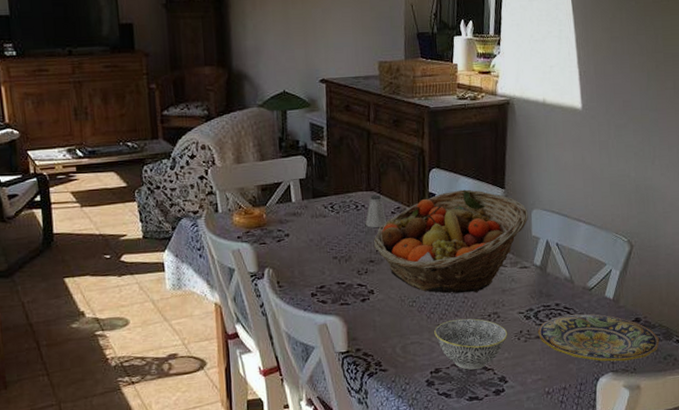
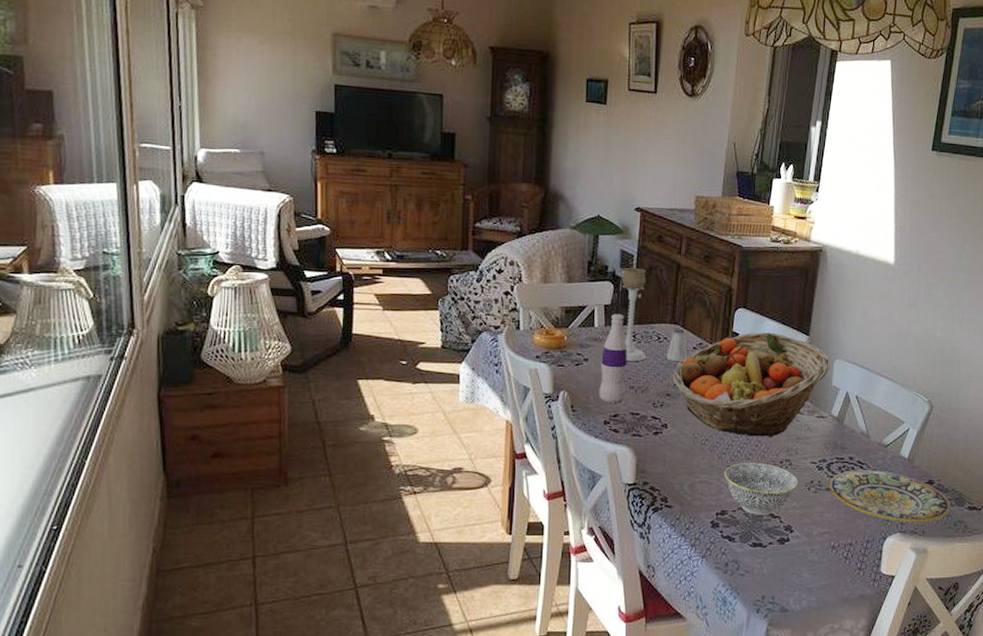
bottle: none [302,186,329,275] -> present [599,313,628,403]
candle holder: none [314,139,347,232] -> present [621,267,647,361]

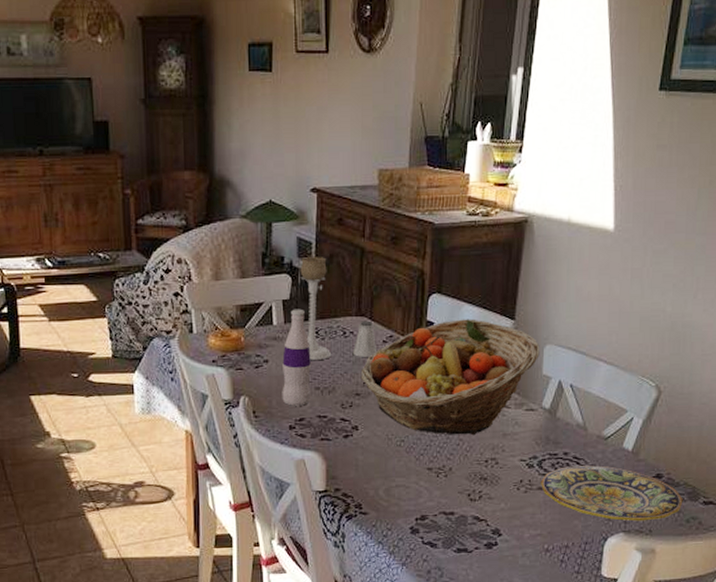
bowl: present [724,462,798,515] -> none [423,462,506,519]

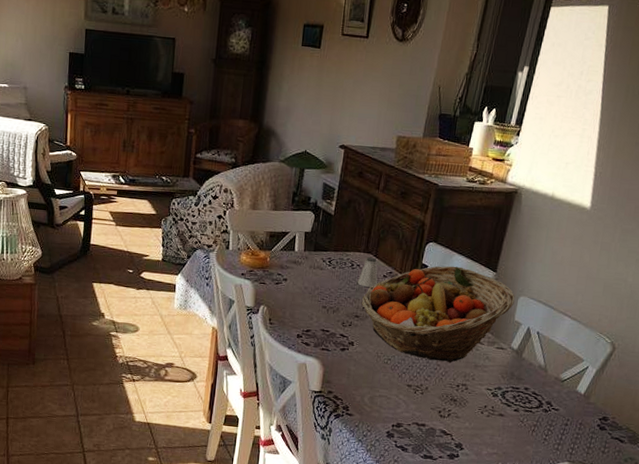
bottle: present [282,309,312,406] -> none [294,240,323,320]
candle holder: present [300,256,332,360] -> none [321,199,346,285]
plate: present [540,465,683,521] -> none [501,399,624,455]

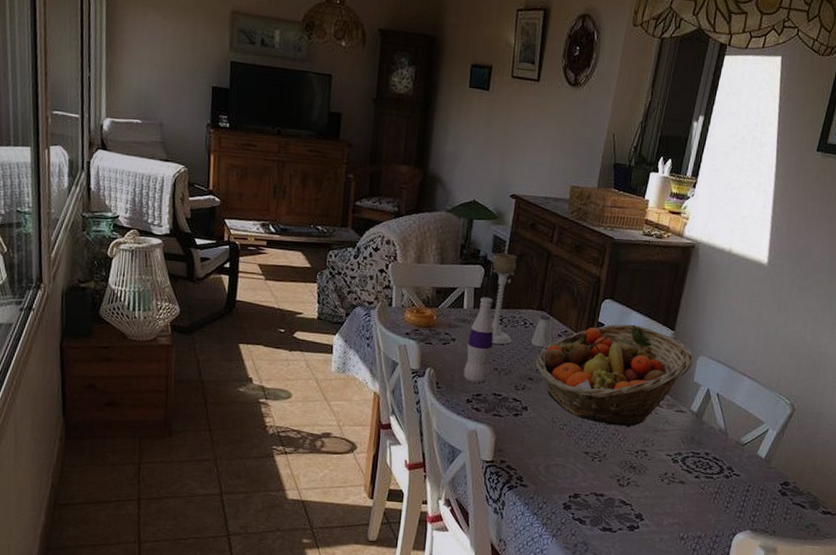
bottle: none [294,240,323,320] -> present [463,297,494,383]
candle holder: none [321,199,346,285] -> present [492,252,518,345]

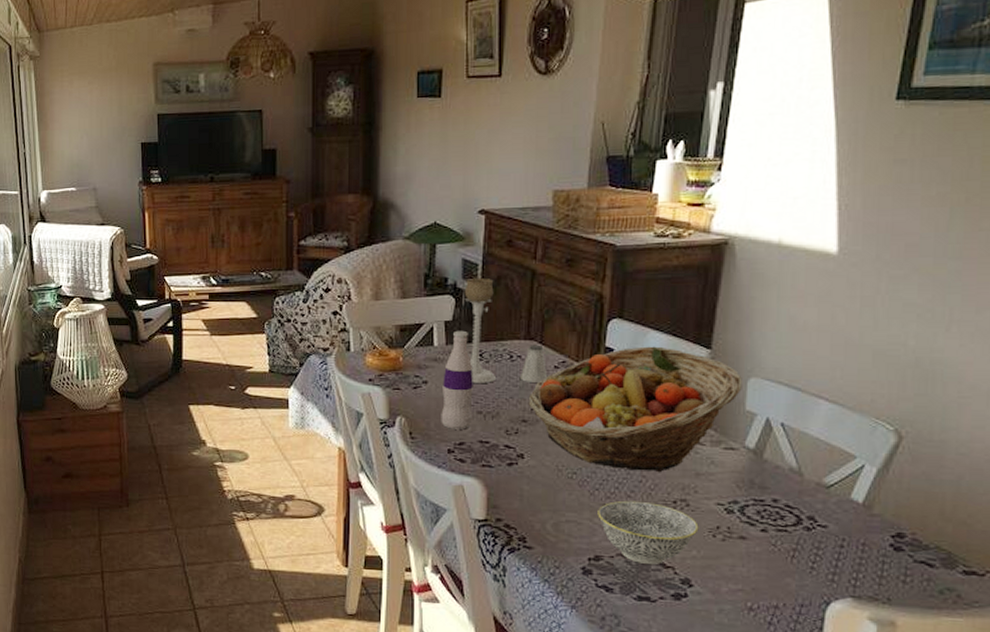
bowl: none [579,449,652,502] -> present [598,500,699,564]

